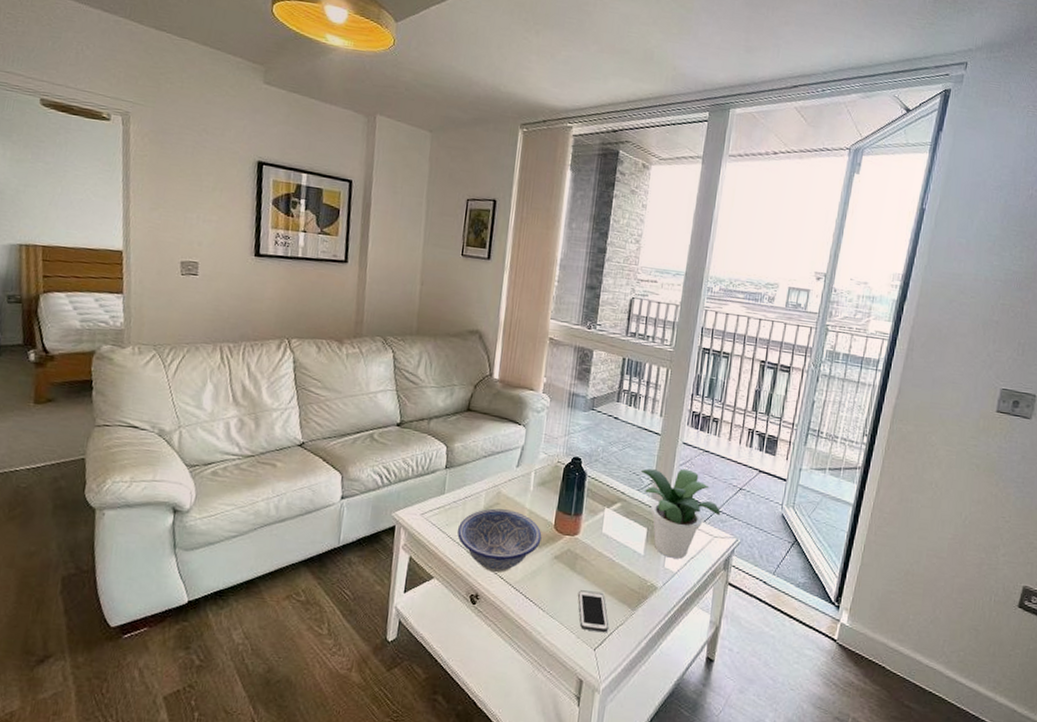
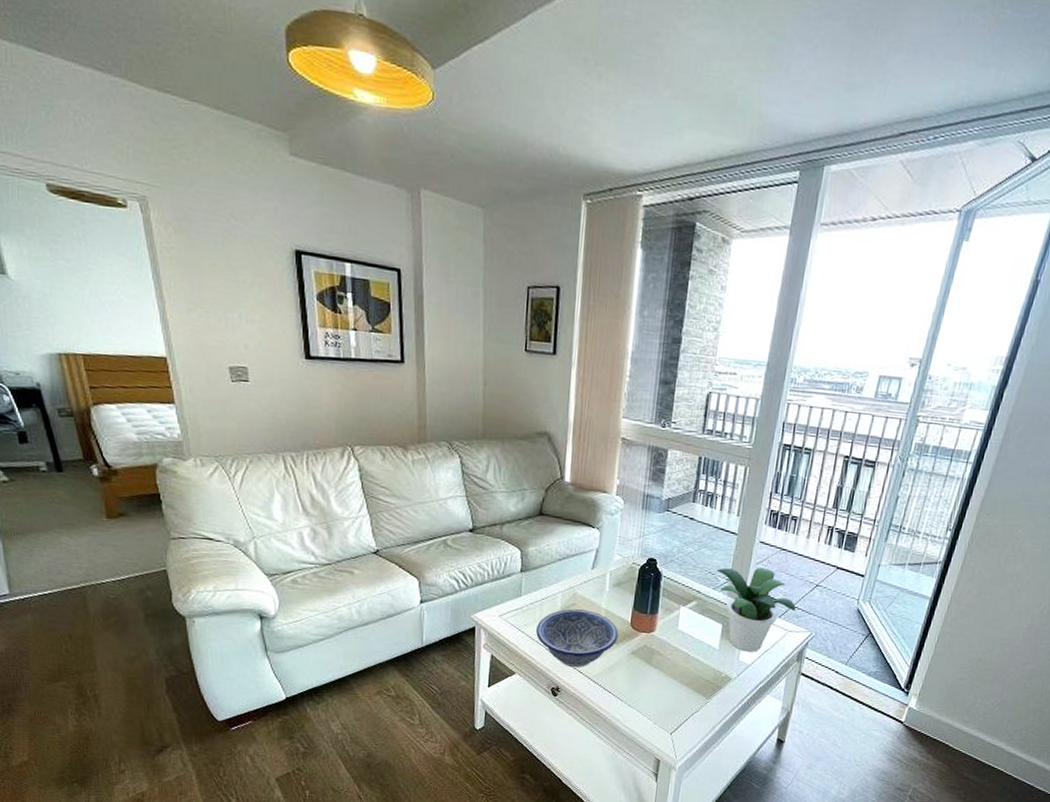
cell phone: present [578,590,609,633] -> none [655,682,685,719]

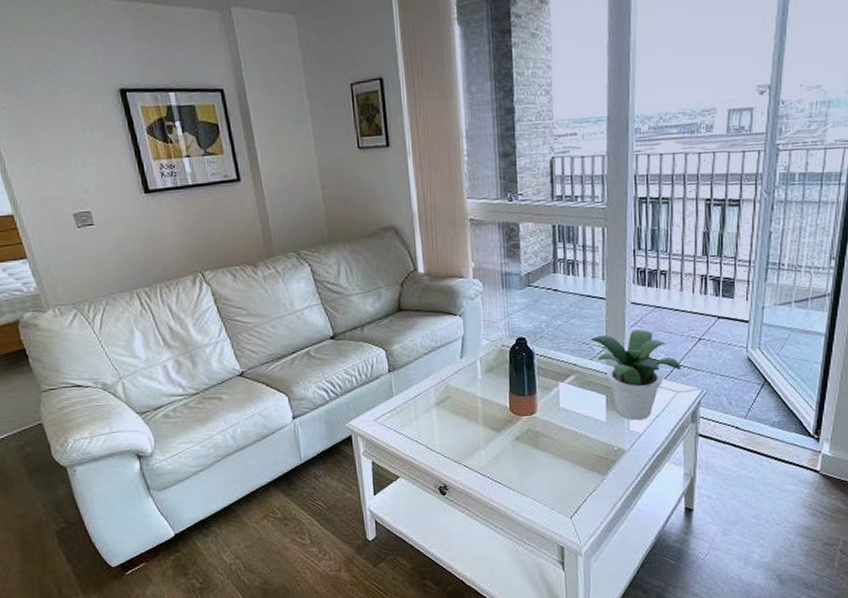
decorative bowl: present [536,609,619,668] -> none [414,401,499,463]

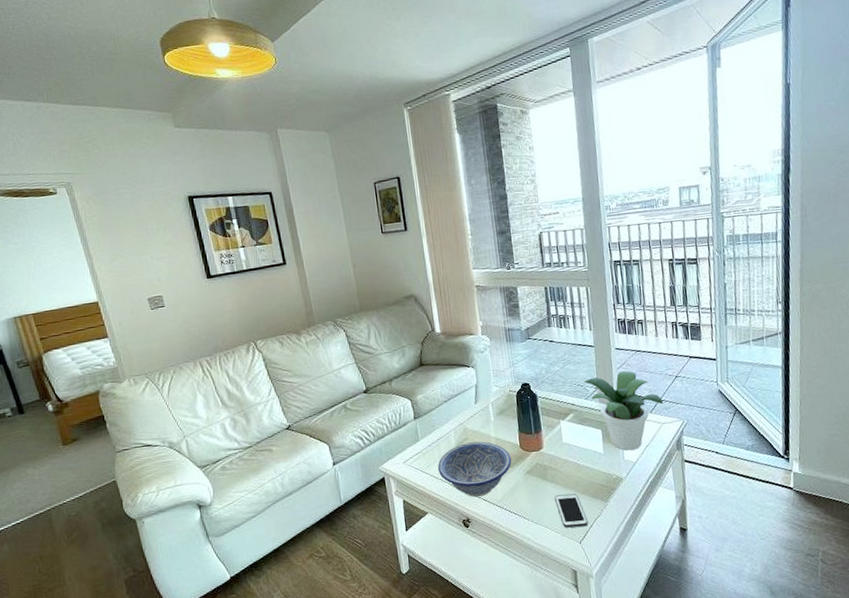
decorative bowl: none [414,401,499,463] -> present [438,441,512,498]
cell phone: none [546,464,582,501] -> present [555,493,589,528]

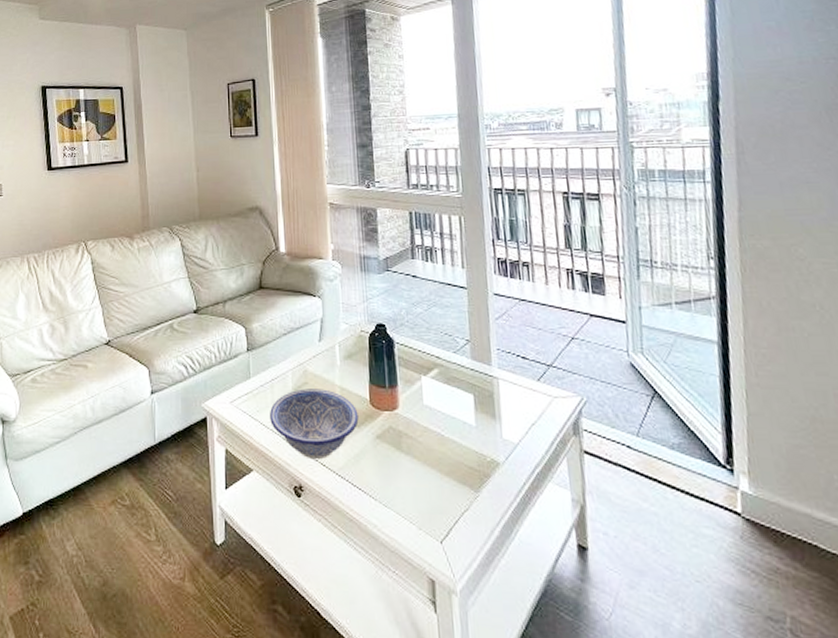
cell phone: present [555,493,589,528] -> none [410,472,453,522]
potted plant: present [584,370,663,450] -> none [452,322,555,427]

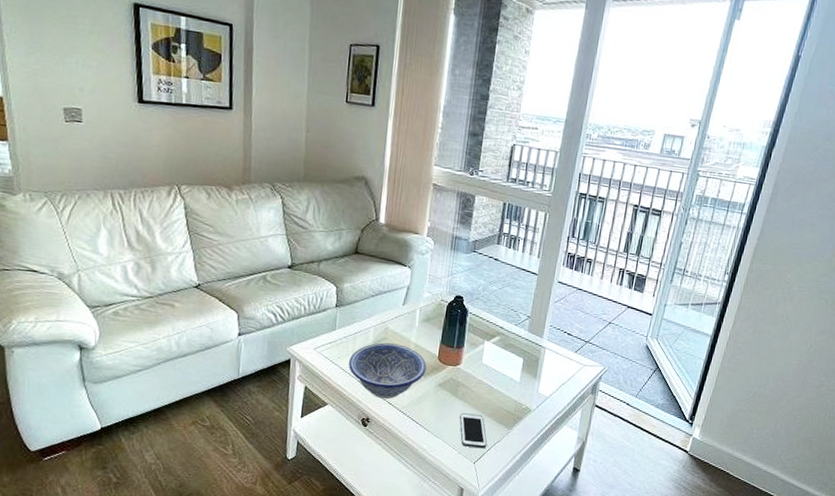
cell phone: none [410,472,453,522] -> present [460,413,487,449]

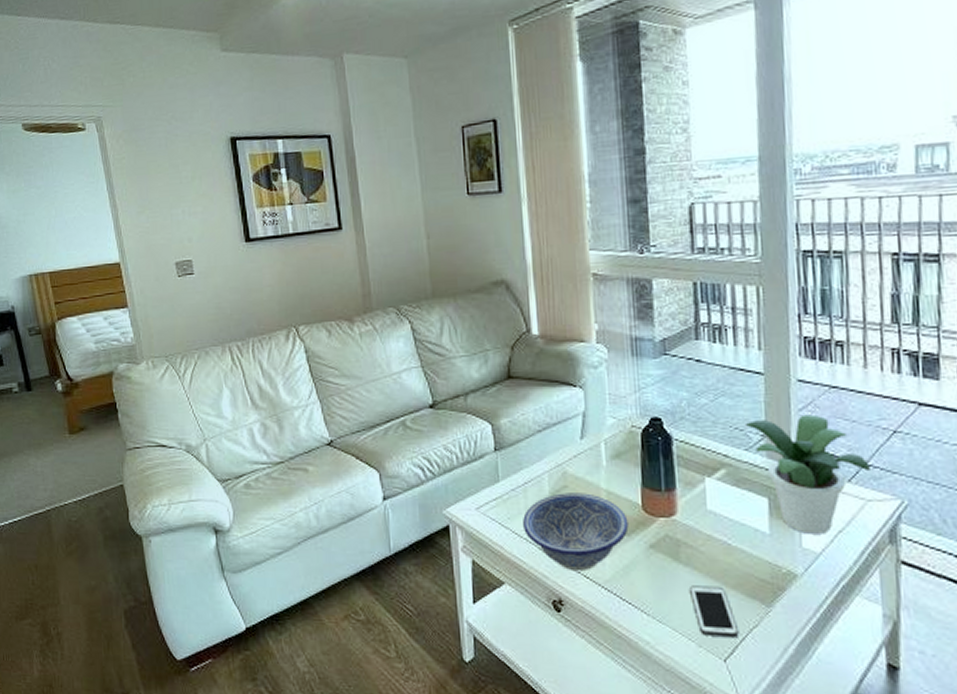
potted plant: none [518,305,591,385] -> present [744,414,870,534]

